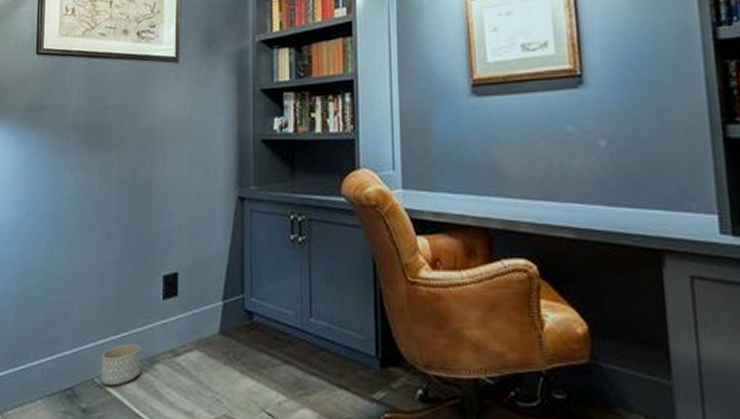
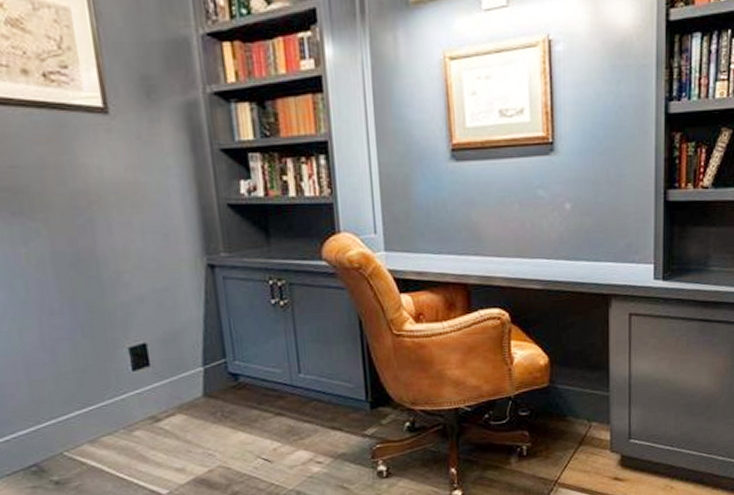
planter: present [100,344,141,386] -> none [67,415,118,458]

